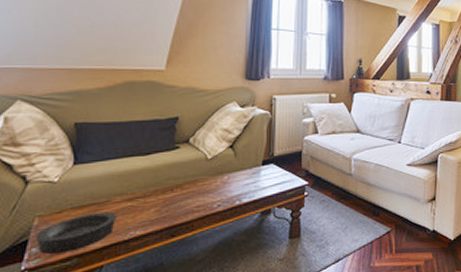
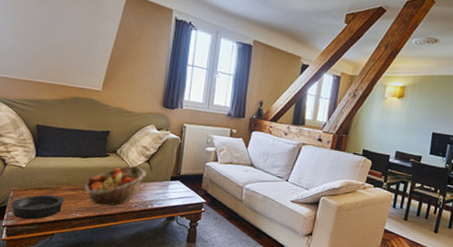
fruit basket: none [147,155,230,213] -> present [84,166,146,206]

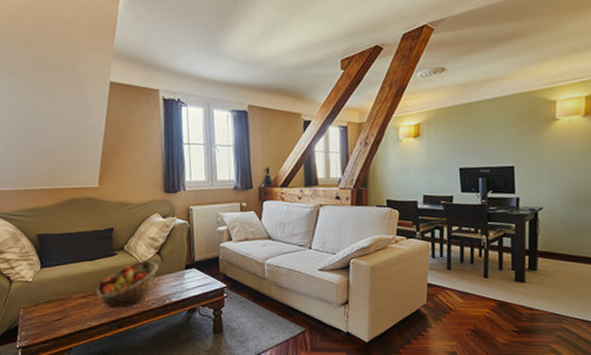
bowl: present [11,194,64,220] -> none [23,306,77,337]

